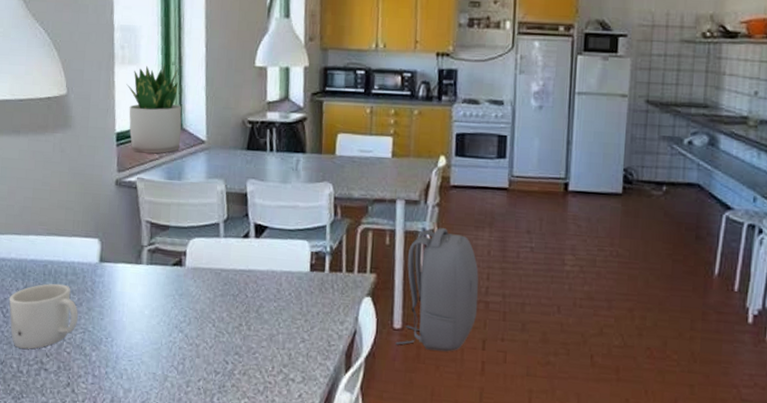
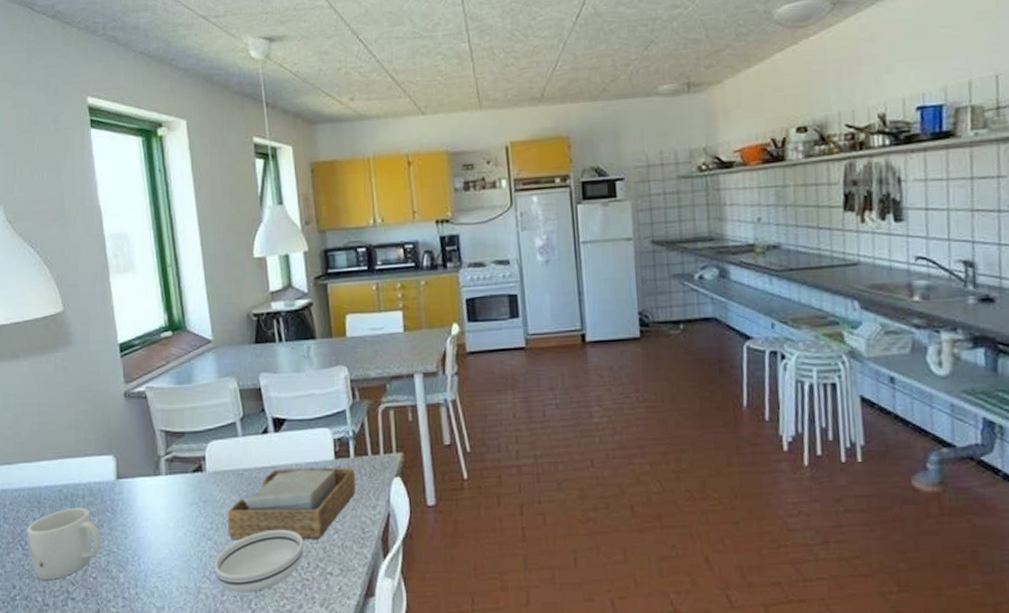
planter: present [126,61,182,154] -> none [124,264,186,362]
bowl: none [182,330,271,388] -> present [214,529,304,593]
napkin holder: none [199,273,328,345] -> present [227,467,356,539]
backpack: present [395,228,479,352] -> none [431,396,511,523]

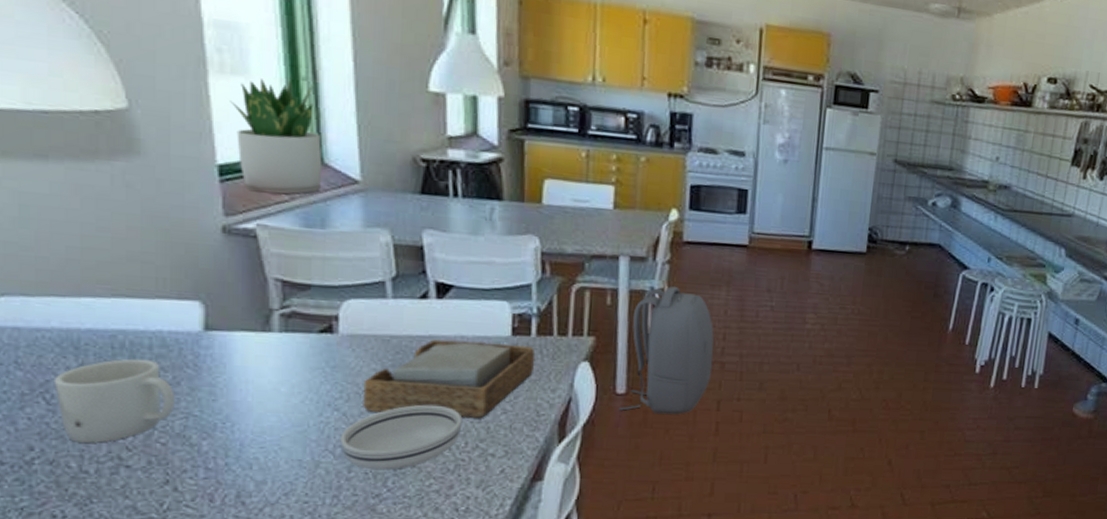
planter: none [124,264,186,362] -> present [230,74,323,195]
backpack: none [431,396,511,523] -> present [618,286,714,415]

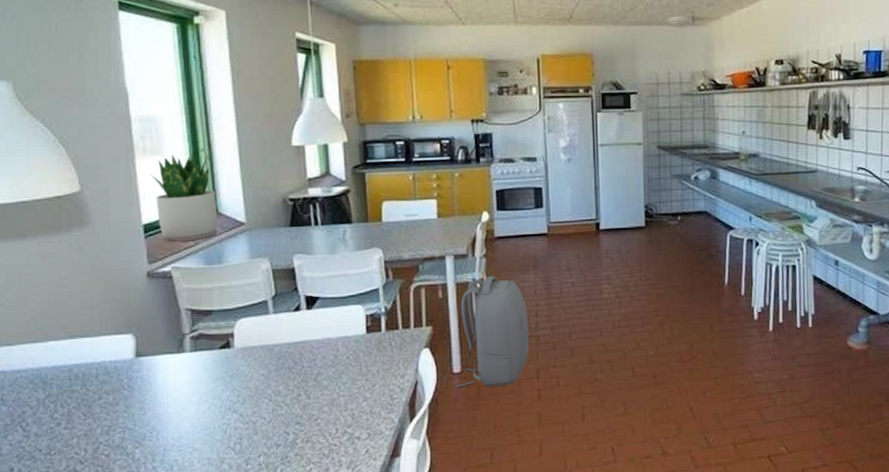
mug: present [53,358,175,443] -> none [28,386,115,461]
bowl: present [340,404,463,470] -> none [239,399,333,461]
napkin holder: present [363,339,536,418] -> none [255,341,386,411]

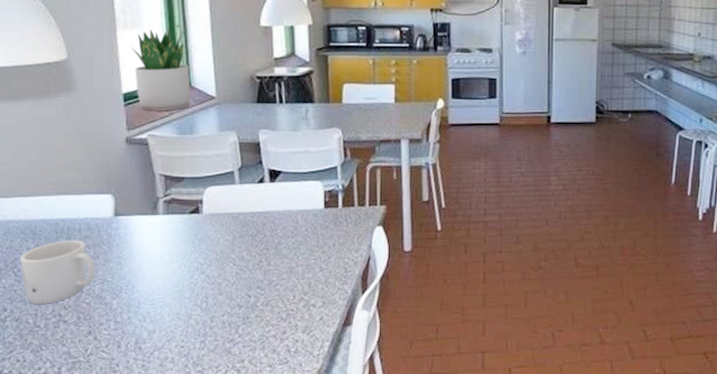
mug: none [28,386,115,461] -> present [19,240,95,304]
backpack: present [456,276,530,388] -> none [406,161,478,267]

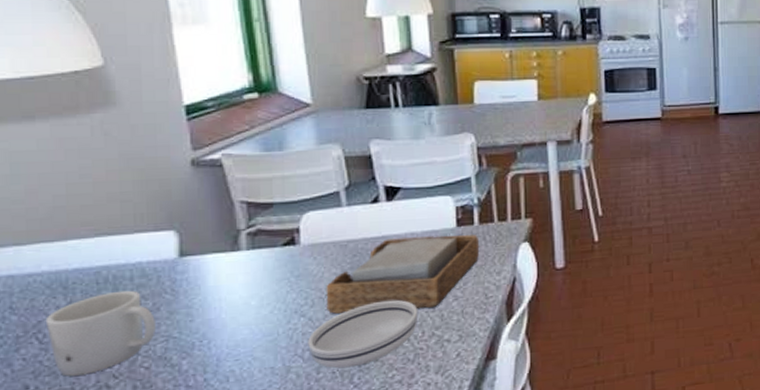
planter: present [130,24,191,112] -> none [193,18,277,127]
bowl: none [205,266,291,320] -> present [308,299,418,369]
napkin holder: none [220,214,342,275] -> present [326,235,480,314]

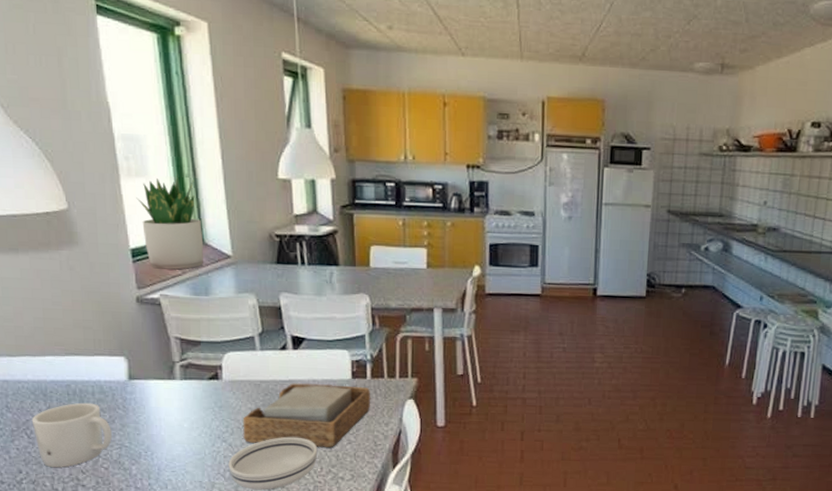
planter: none [193,18,277,127] -> present [136,173,204,270]

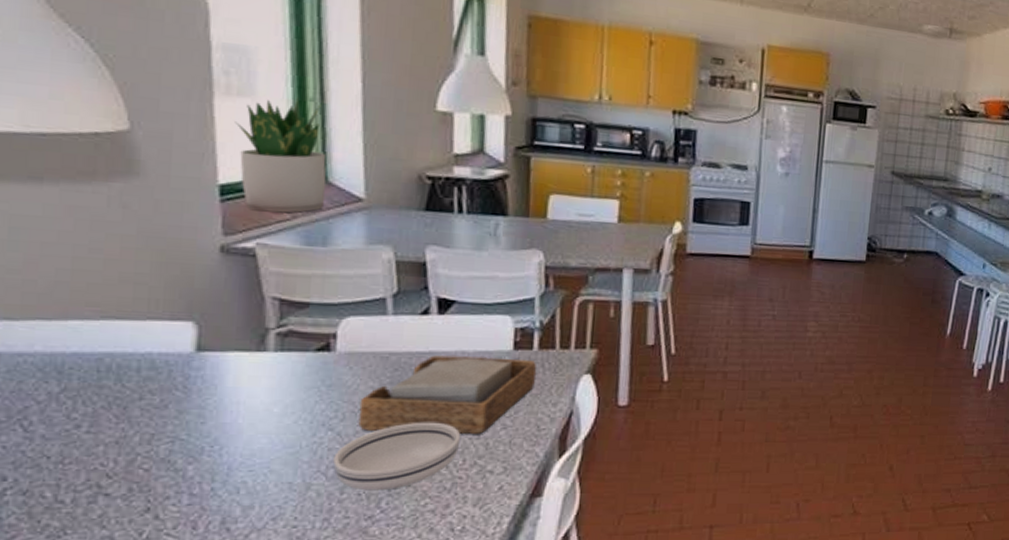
mug: present [31,402,112,467] -> none [33,382,161,471]

